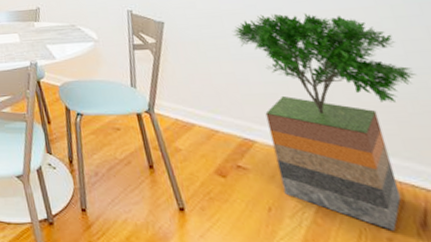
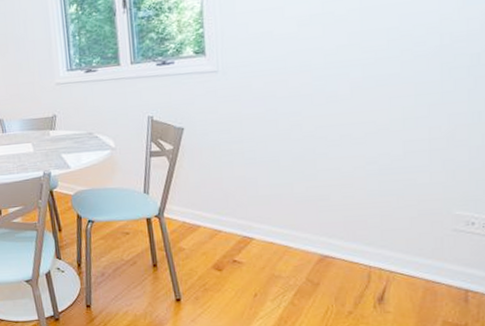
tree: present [232,13,417,231] -> none [249,116,409,305]

